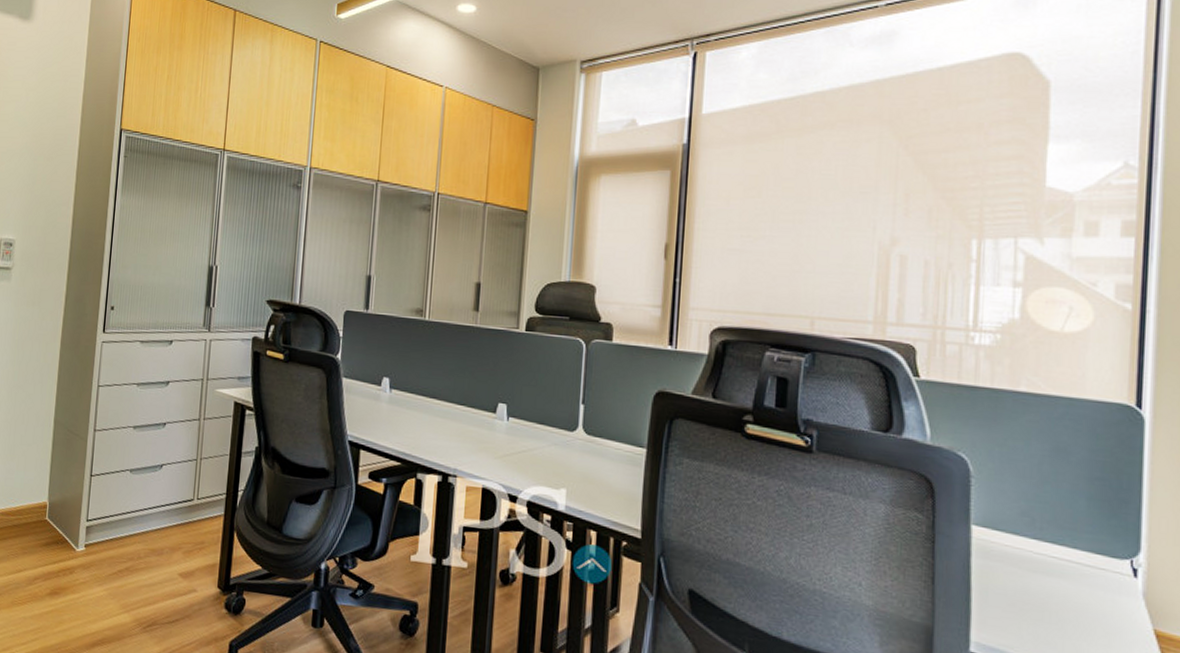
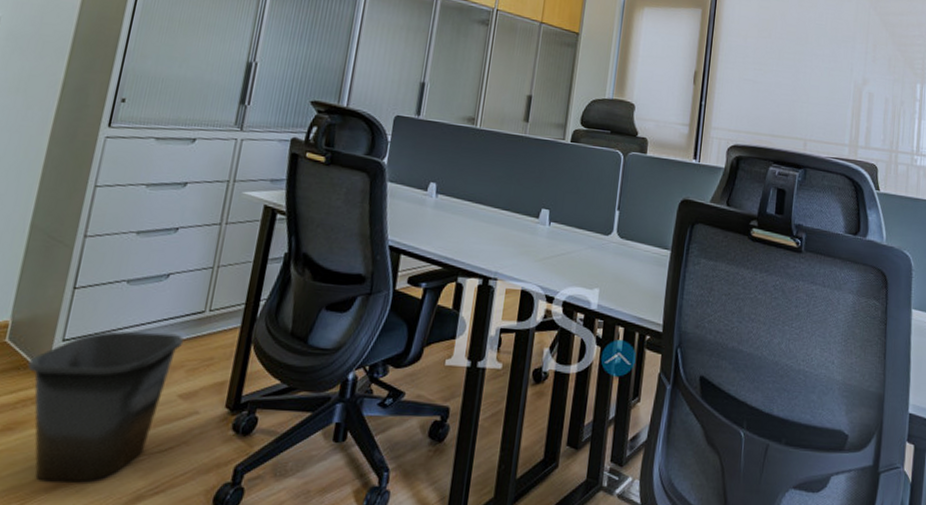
waste bin: none [64,514,179,643] -> present [27,331,184,482]

